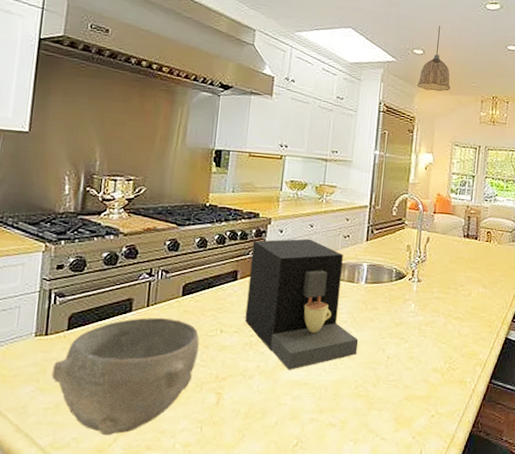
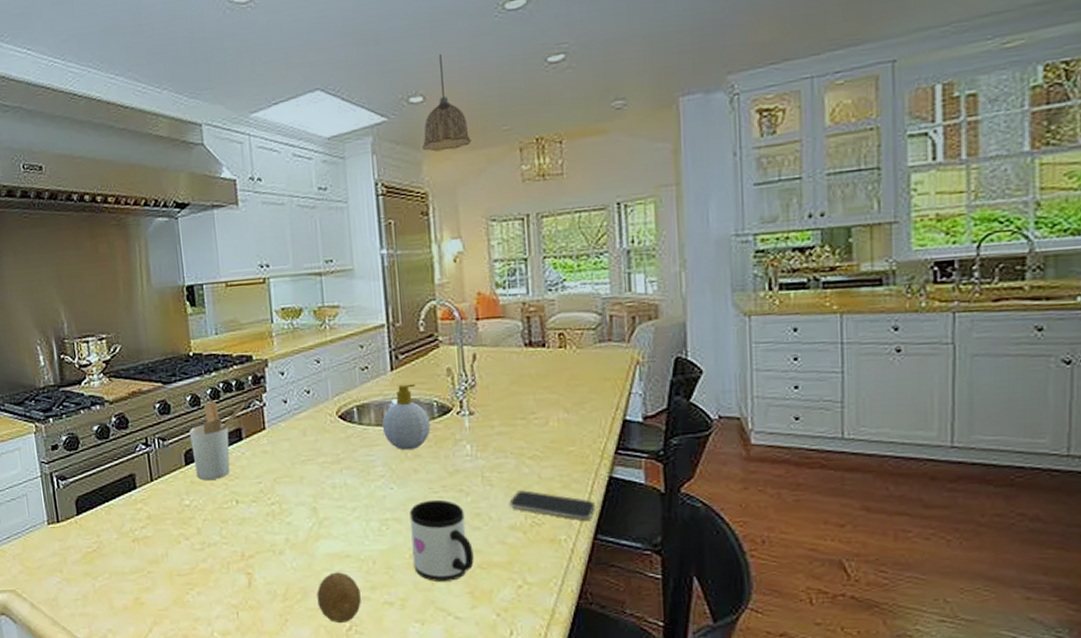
bowl: present [51,317,199,436] -> none [72,492,217,626]
utensil holder: none [190,245,246,311] -> present [190,400,246,480]
coffee maker: present [245,238,359,370] -> none [251,378,405,541]
fruit: none [273,396,311,440] -> present [317,572,361,624]
soap bottle: none [352,252,389,304] -> present [382,383,431,451]
mug: none [356,343,404,409] -> present [409,499,474,581]
smartphone: none [435,342,494,368] -> present [509,490,595,520]

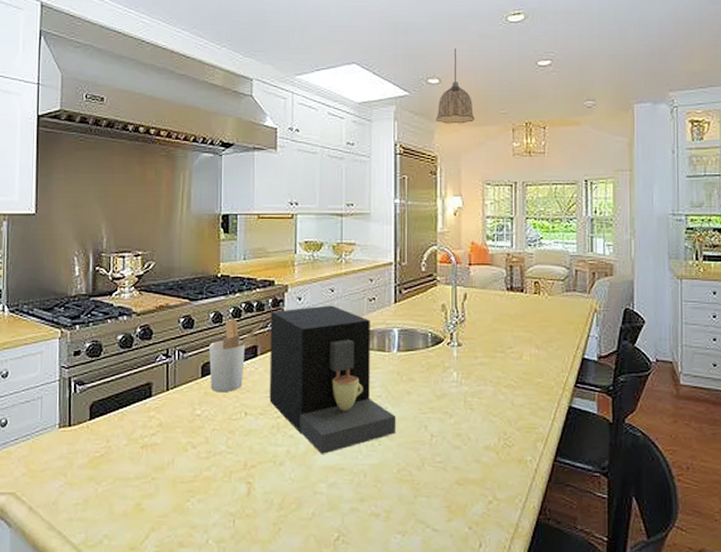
coffee maker: none [251,378,405,541] -> present [269,305,396,454]
fruit: present [317,572,361,624] -> none [310,484,350,534]
soap bottle: present [382,383,431,451] -> none [383,315,425,374]
mug: present [409,499,474,581] -> none [400,420,453,495]
smartphone: present [509,490,595,520] -> none [486,415,556,444]

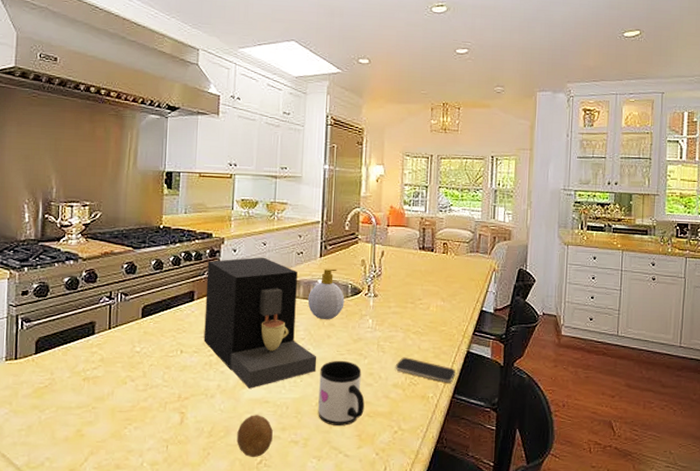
utensil holder: present [209,319,264,391] -> none [149,266,201,331]
fruit: none [310,484,350,534] -> present [237,415,273,458]
soap bottle: none [383,315,425,374] -> present [307,268,345,320]
mug: none [400,420,453,495] -> present [318,360,365,426]
pendant lamp: present [435,48,475,124] -> none [363,33,399,101]
smartphone: none [486,415,556,444] -> present [395,357,456,383]

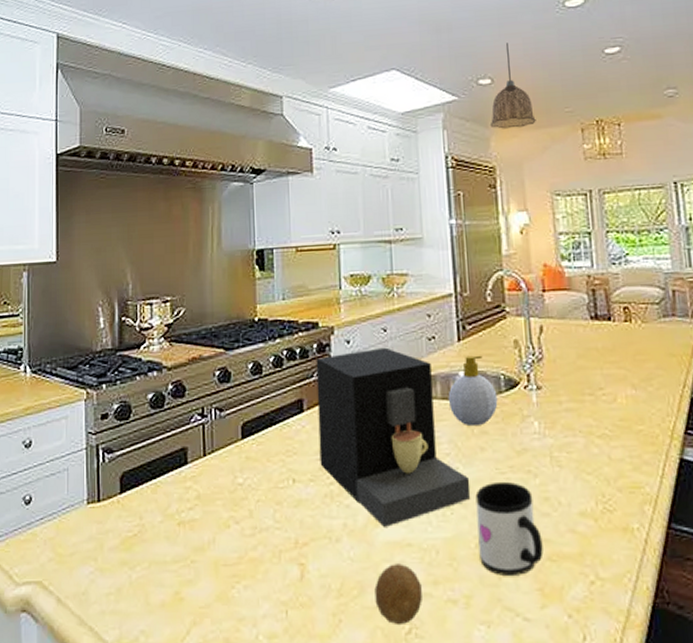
pendant lamp: none [363,33,399,101] -> present [489,43,536,129]
smartphone: present [395,357,456,383] -> none [579,472,668,507]

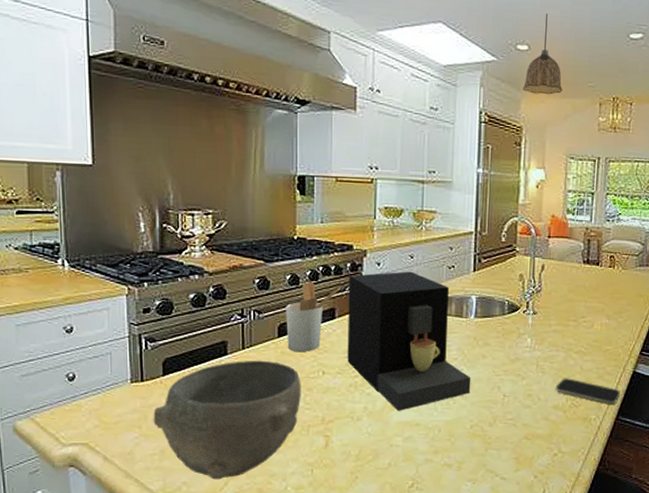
bowl: none [109,468,270,627] -> present [153,360,301,480]
utensil holder: none [249,369,309,455] -> present [286,281,342,351]
fruit: present [374,564,422,626] -> none [386,438,425,481]
soap bottle: present [448,355,498,427] -> none [460,284,501,339]
mug: present [475,481,544,575] -> none [472,381,523,448]
smartphone: none [579,472,668,507] -> present [555,378,620,404]

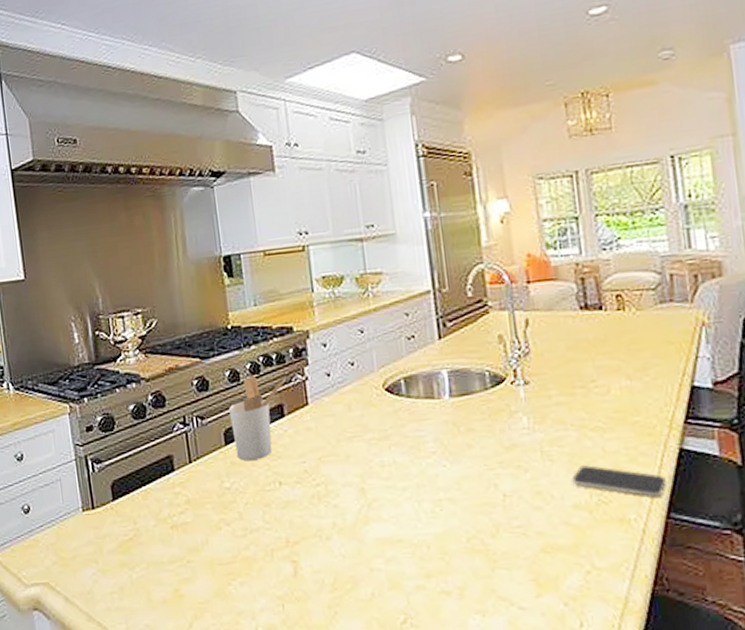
bowl: present [153,360,301,480] -> none [107,474,260,621]
coffee maker: present [347,271,471,411] -> none [293,349,460,525]
pendant lamp: present [522,14,563,95] -> none [462,12,514,110]

